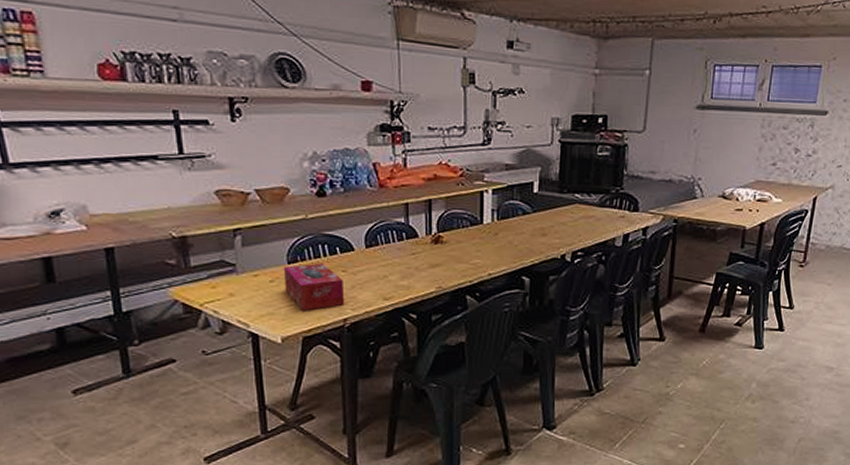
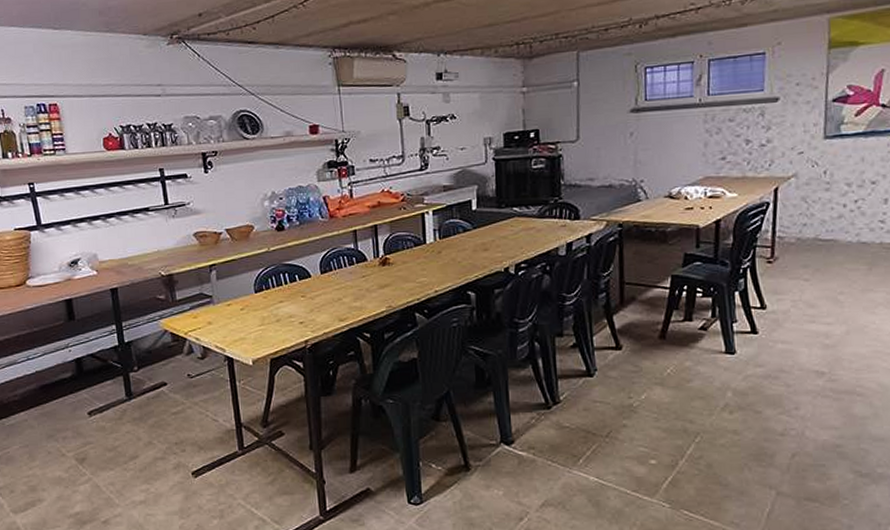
tissue box: present [283,262,345,311] -> none [251,290,305,335]

